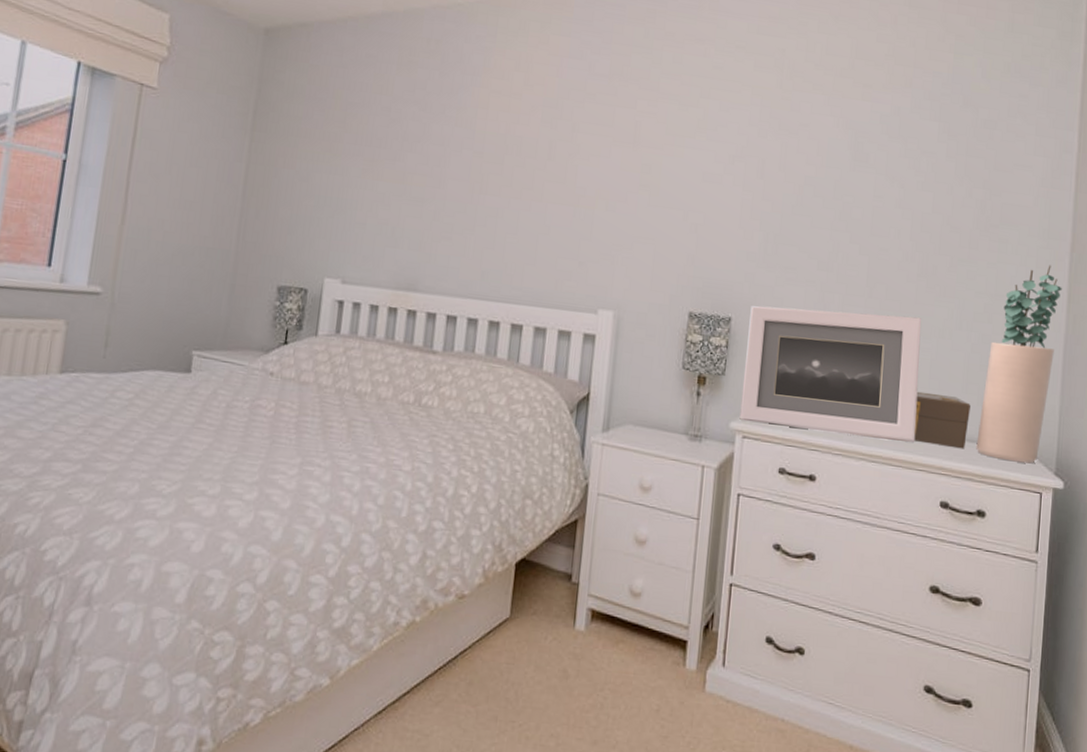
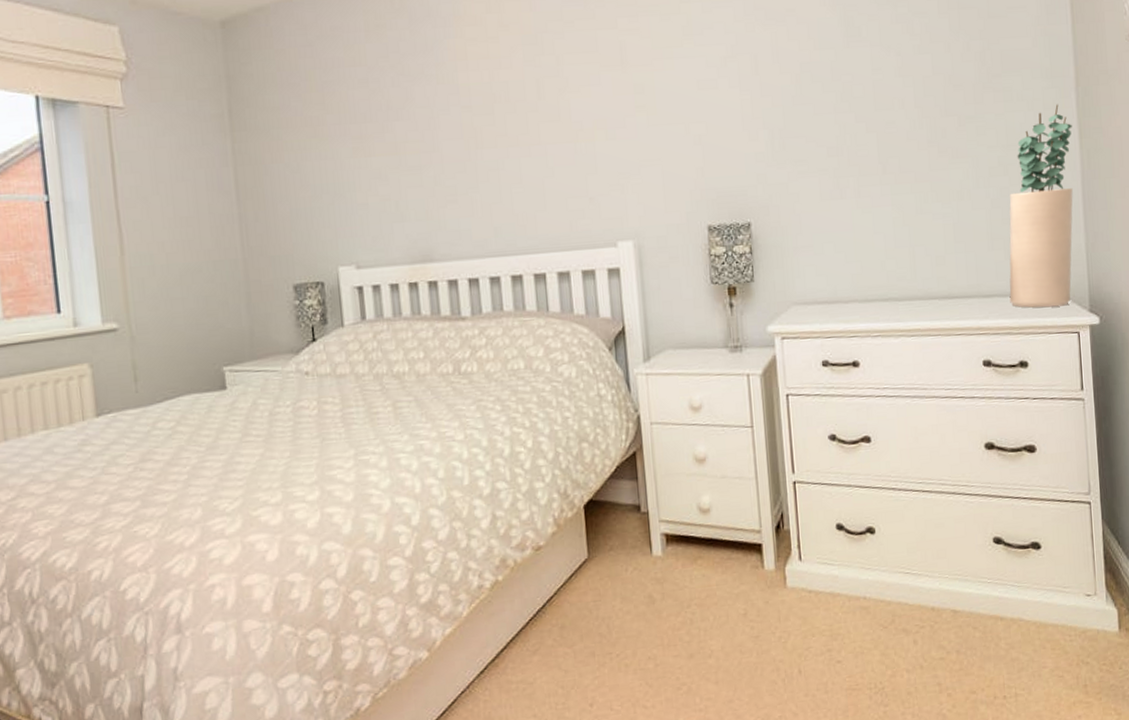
picture frame: present [739,305,922,443] -> none [768,184,950,323]
jewelry box: present [914,391,971,449] -> none [944,255,1000,308]

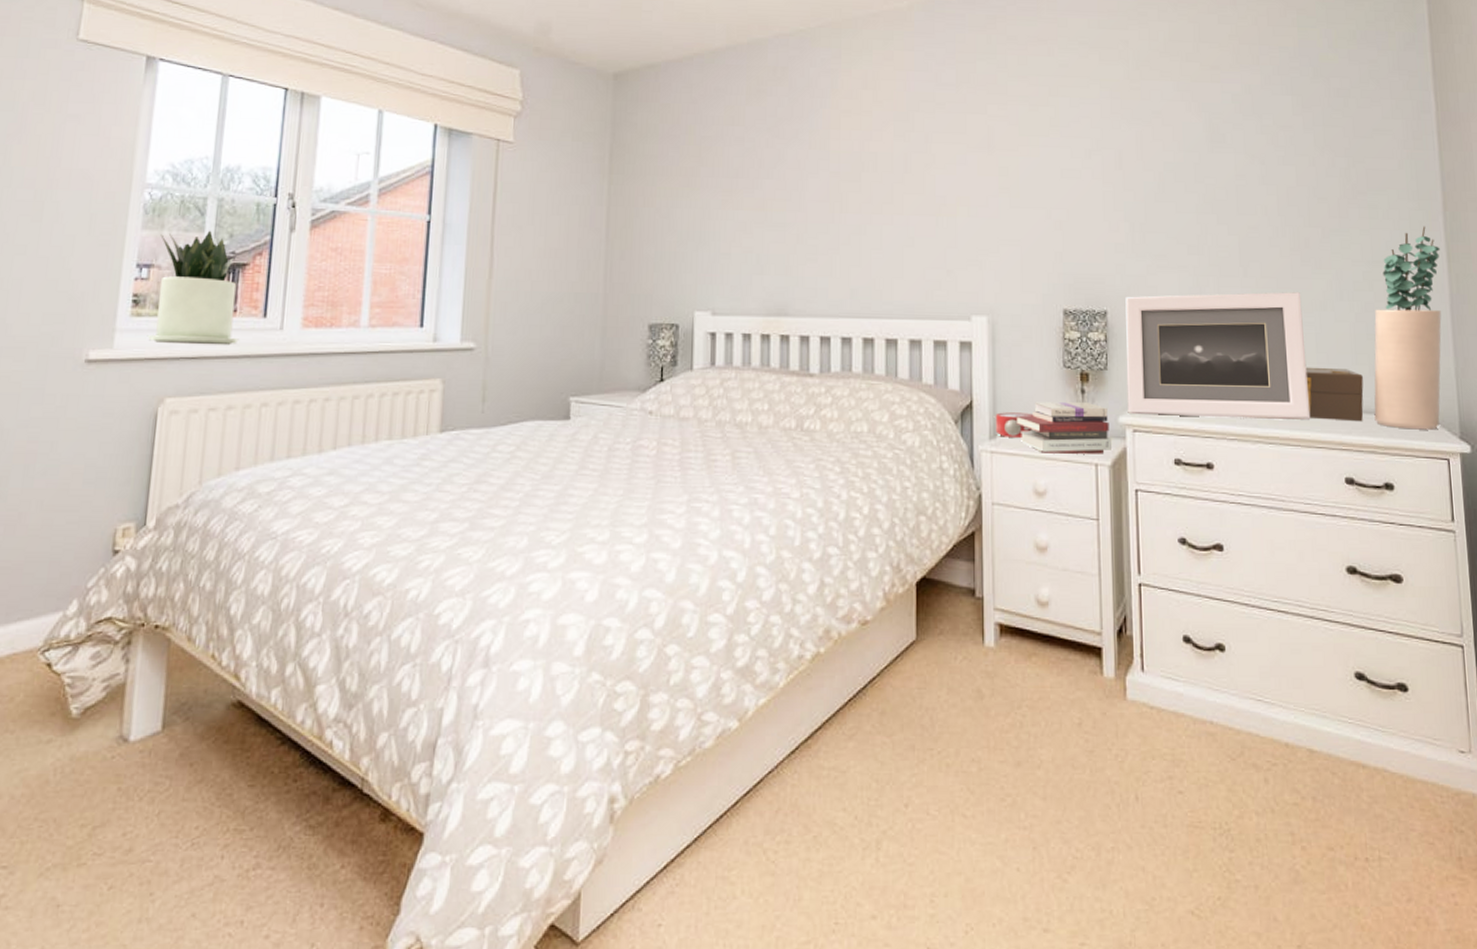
alarm clock: none [645,332,685,359] -> present [992,412,1034,437]
books: none [667,316,762,370] -> present [1015,402,1113,454]
picture frame: none [768,184,950,323] -> present [1125,292,1311,421]
jewelry box: none [944,255,1000,308] -> present [1305,367,1364,422]

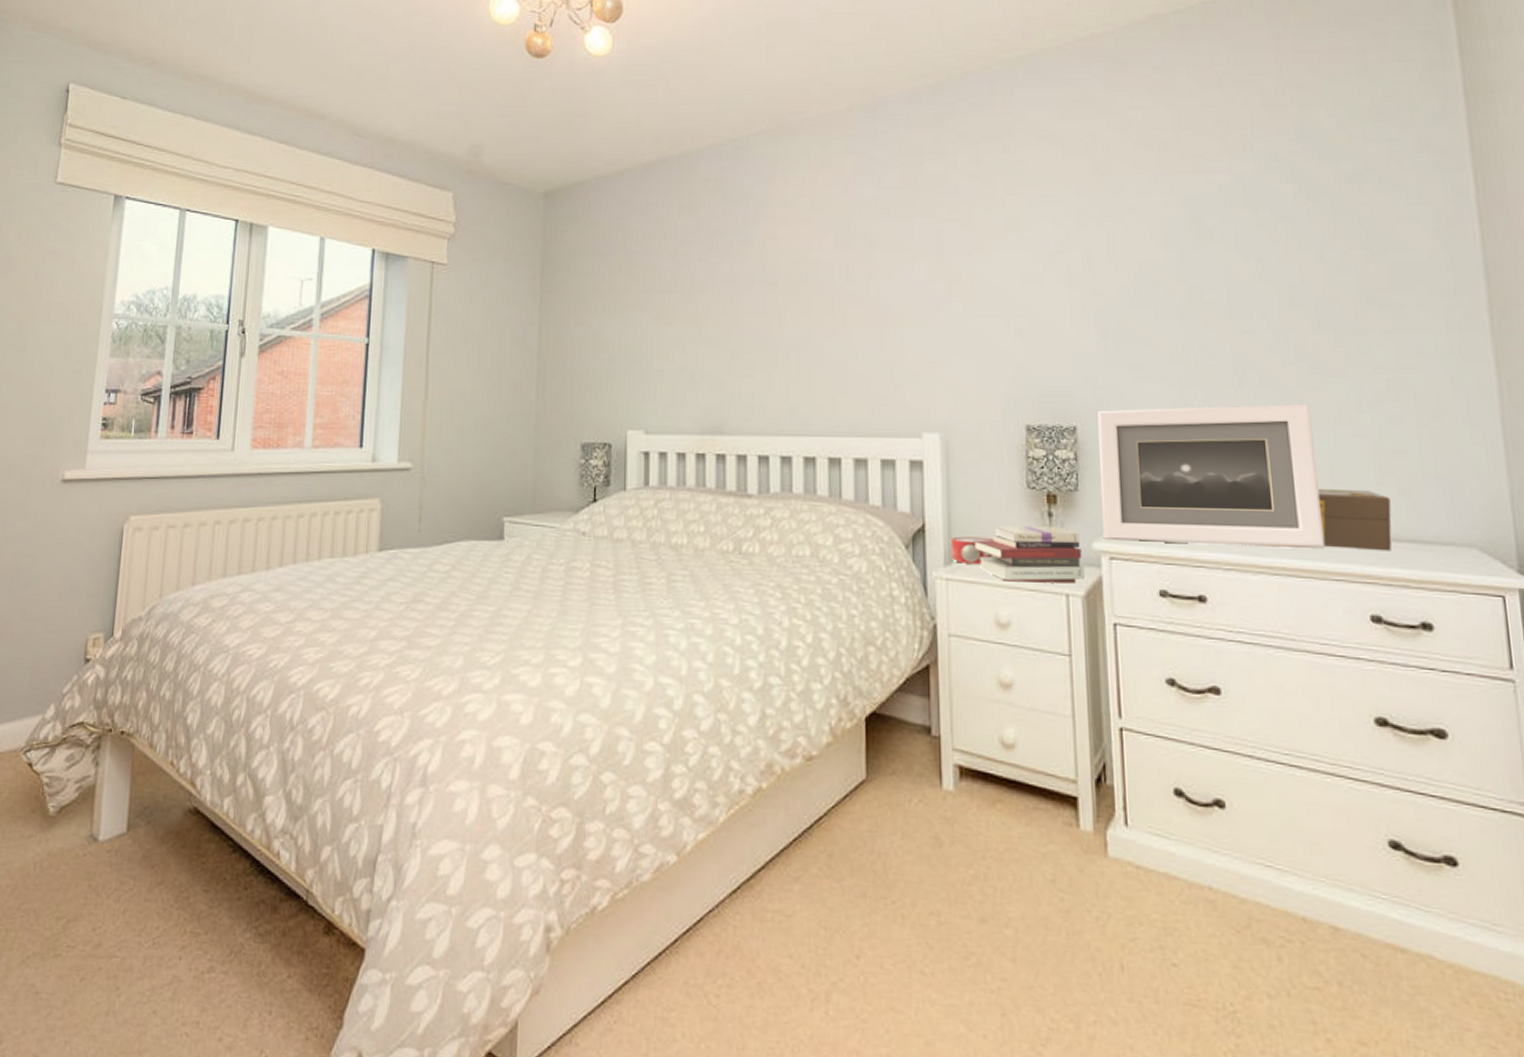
planter: present [147,230,239,346] -> none [114,357,195,466]
vase: present [1374,226,1442,430] -> none [1403,326,1491,562]

